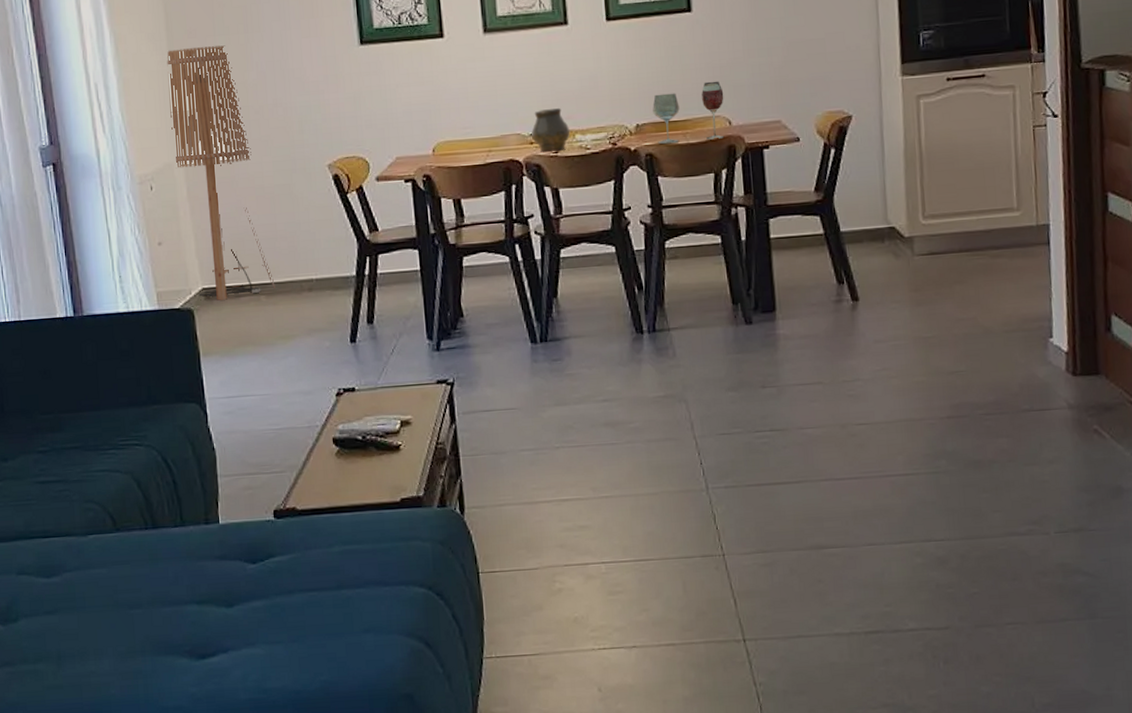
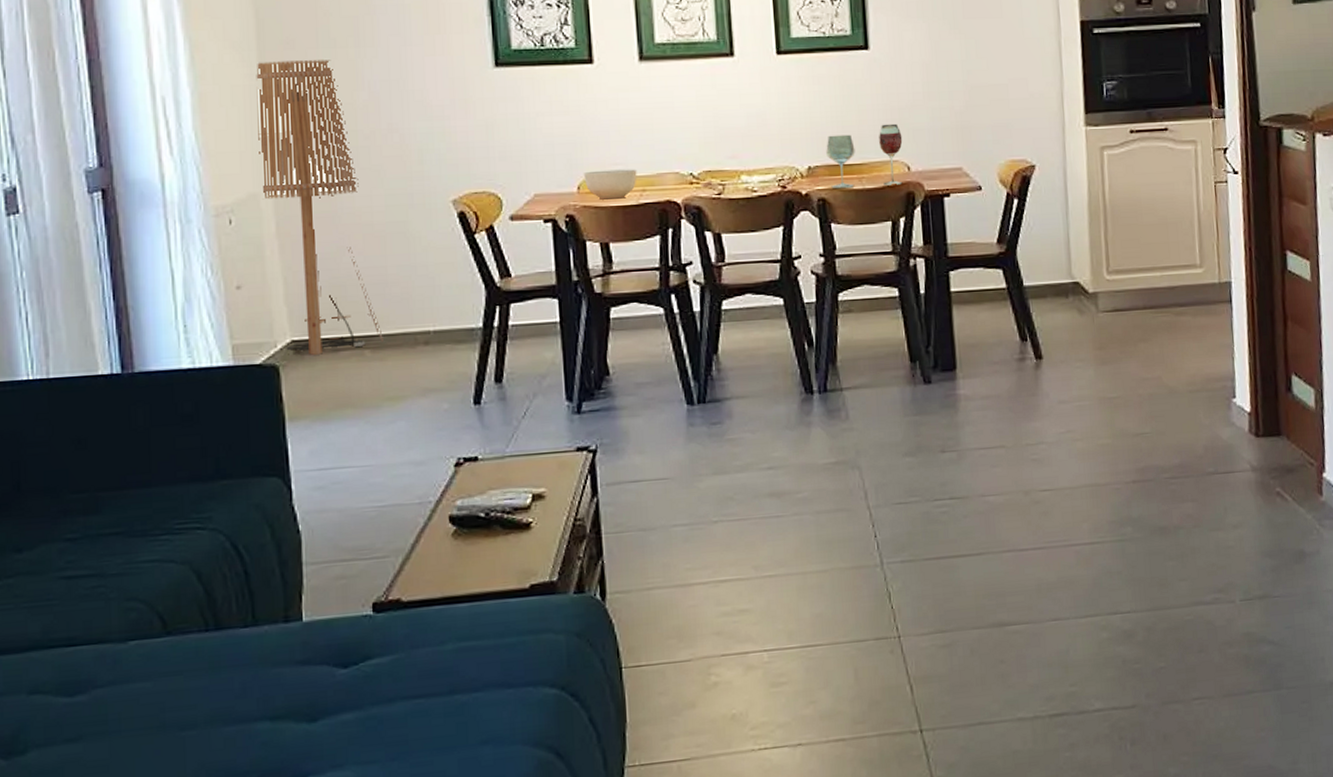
bowl: none [437,132,484,161] -> present [583,169,637,200]
vase: present [531,107,571,152] -> none [691,145,736,193]

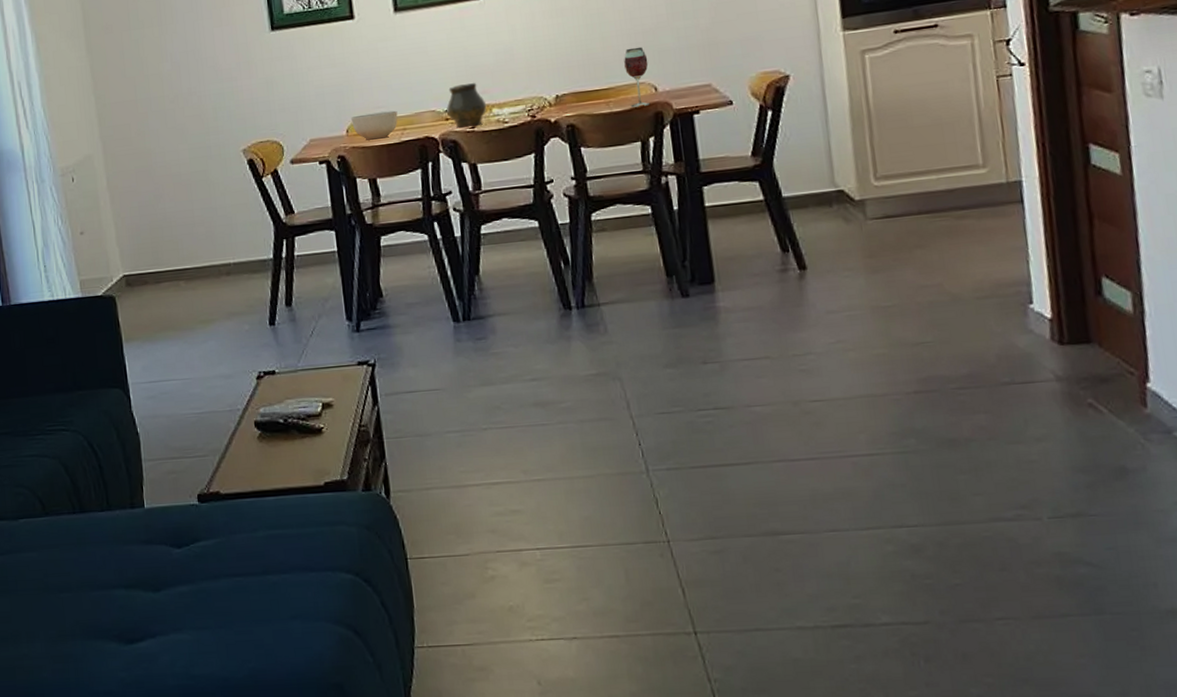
floor lamp: present [256,60,383,355] -> none [85,38,194,287]
vase: none [691,145,736,193] -> present [446,82,487,128]
wine glass: present [826,134,855,188] -> none [572,61,603,114]

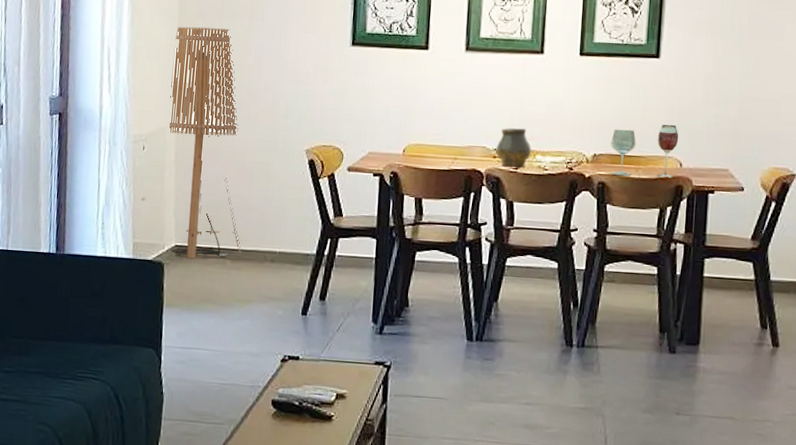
floor lamp: none [85,38,194,287] -> present [170,27,241,259]
bowl: present [350,110,398,140] -> none [408,138,452,164]
wine glass: none [572,61,603,114] -> present [611,129,636,176]

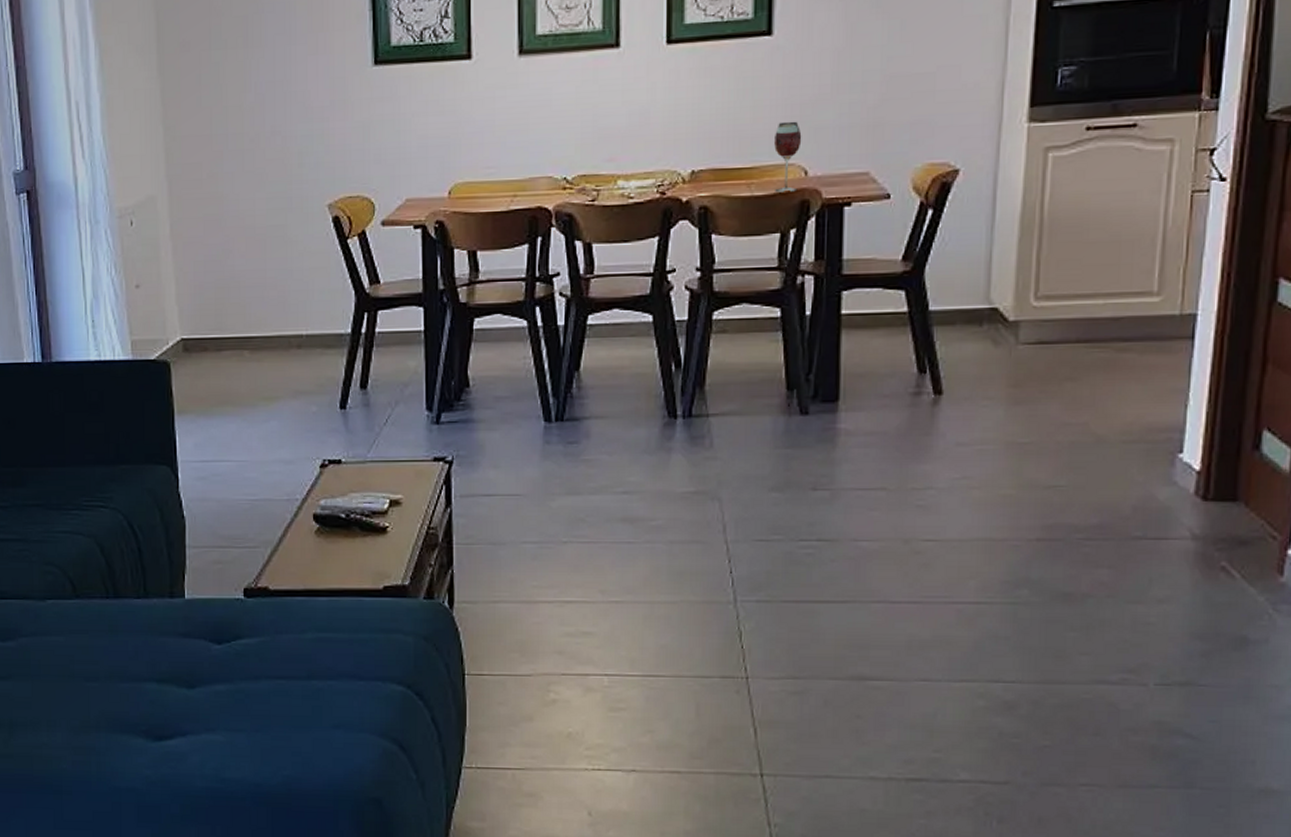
floor lamp: present [170,27,241,259] -> none [156,61,261,353]
vase: present [495,128,532,167] -> none [564,147,612,199]
wine glass: present [611,129,636,176] -> none [713,134,746,195]

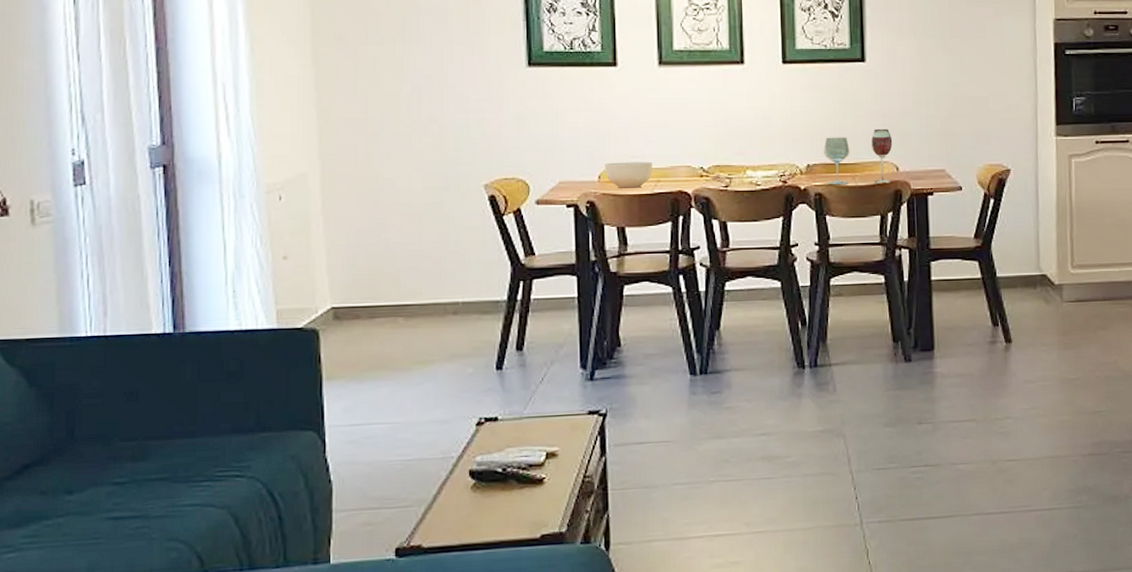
bowl: none [454,173,509,205] -> present [604,162,653,188]
wine glass: none [713,134,746,195] -> present [824,137,850,184]

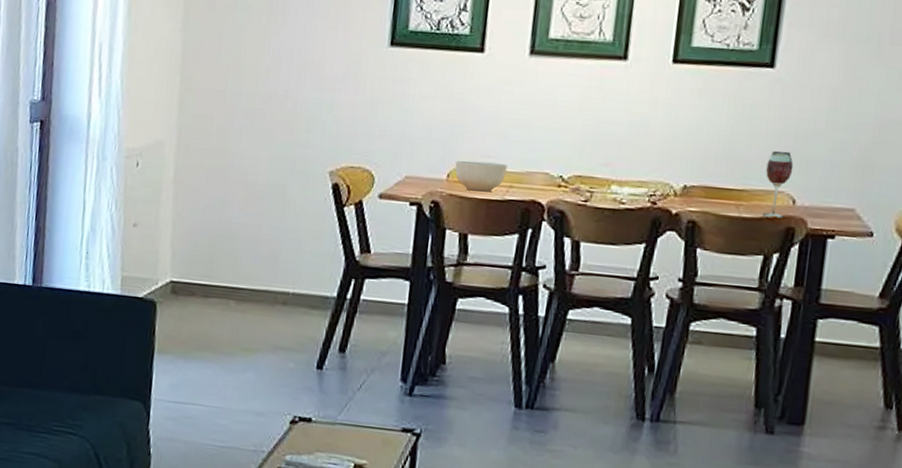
wine glass: present [824,137,850,184] -> none [704,155,739,214]

